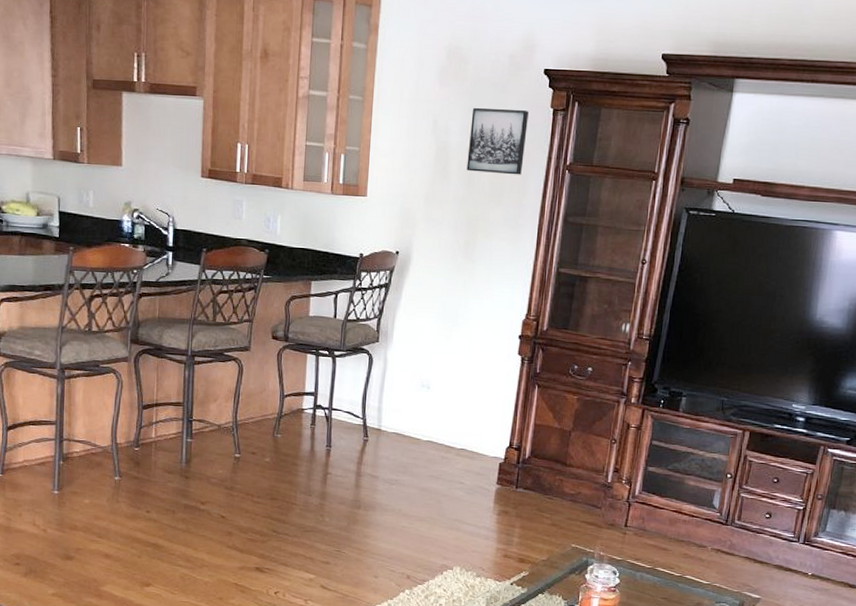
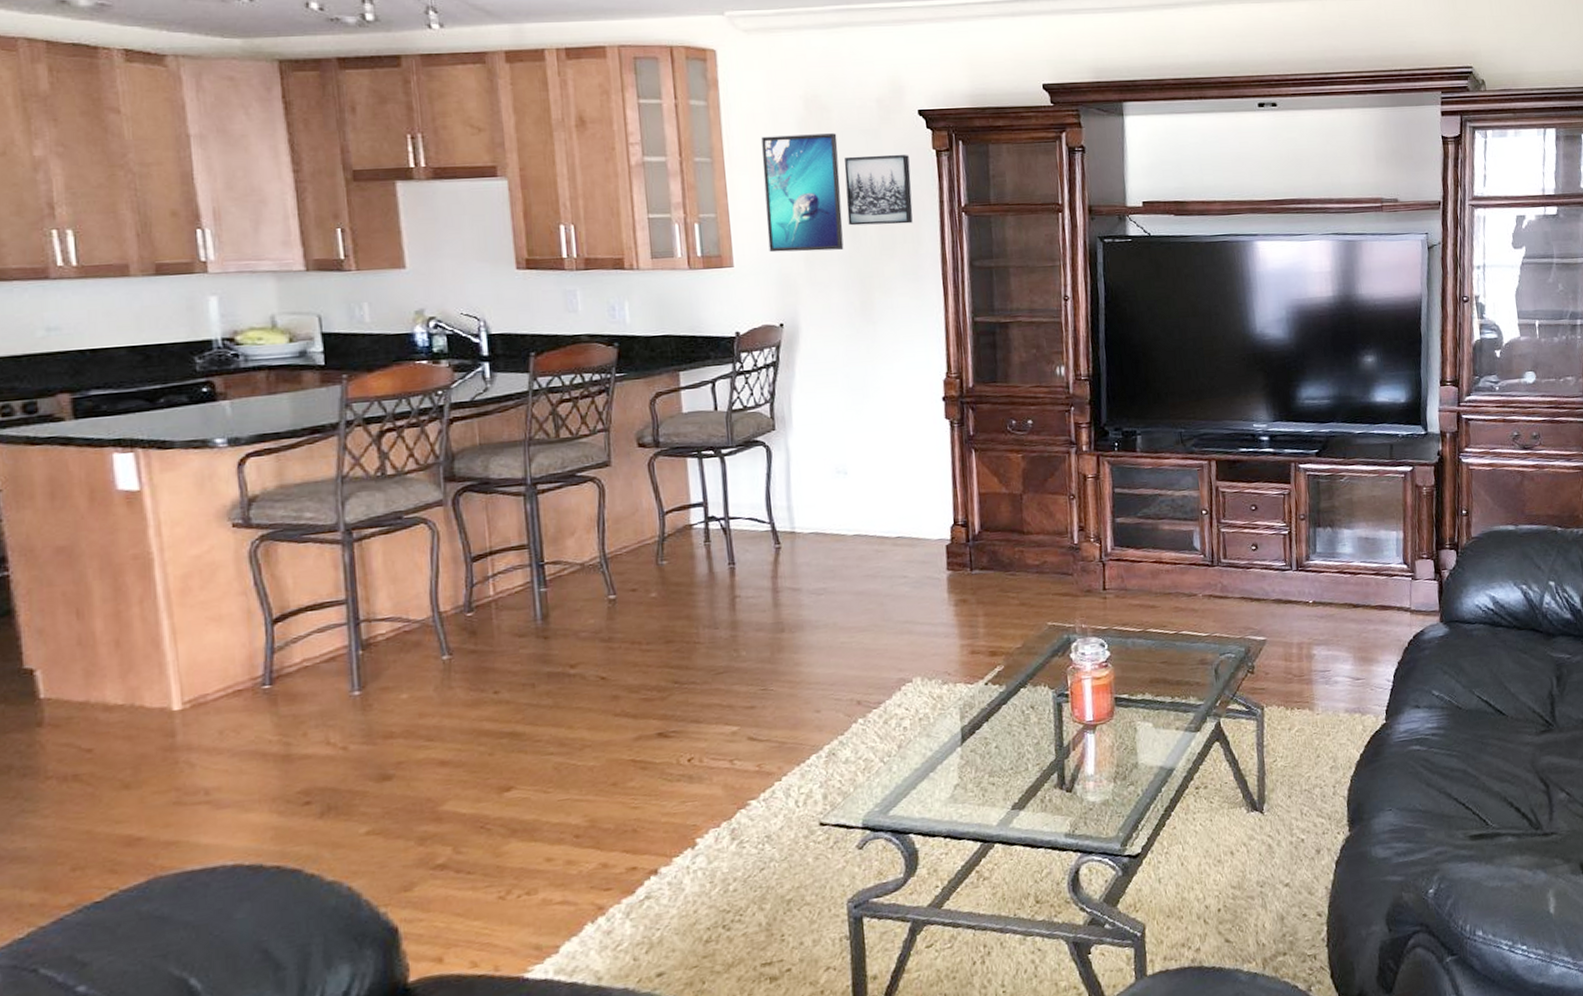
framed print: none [397,81,470,192] -> present [761,133,844,253]

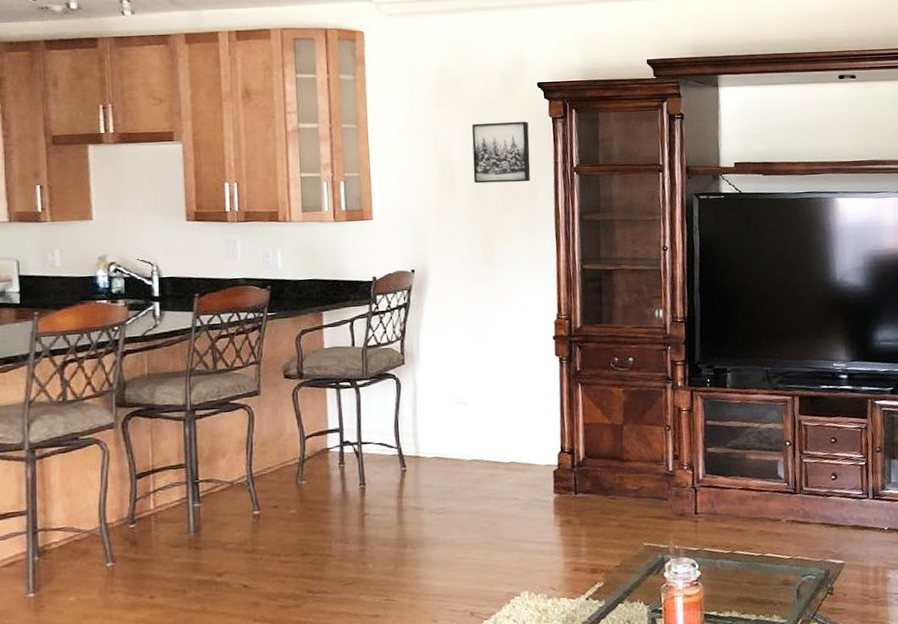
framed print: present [761,133,844,253] -> none [400,103,469,207]

